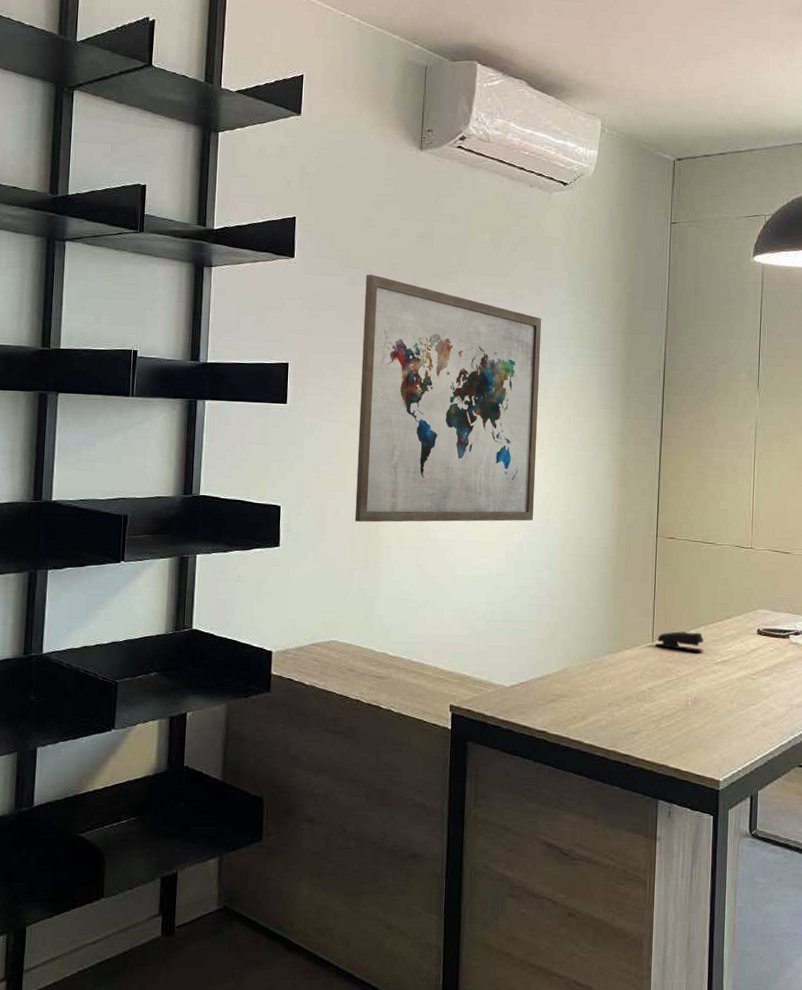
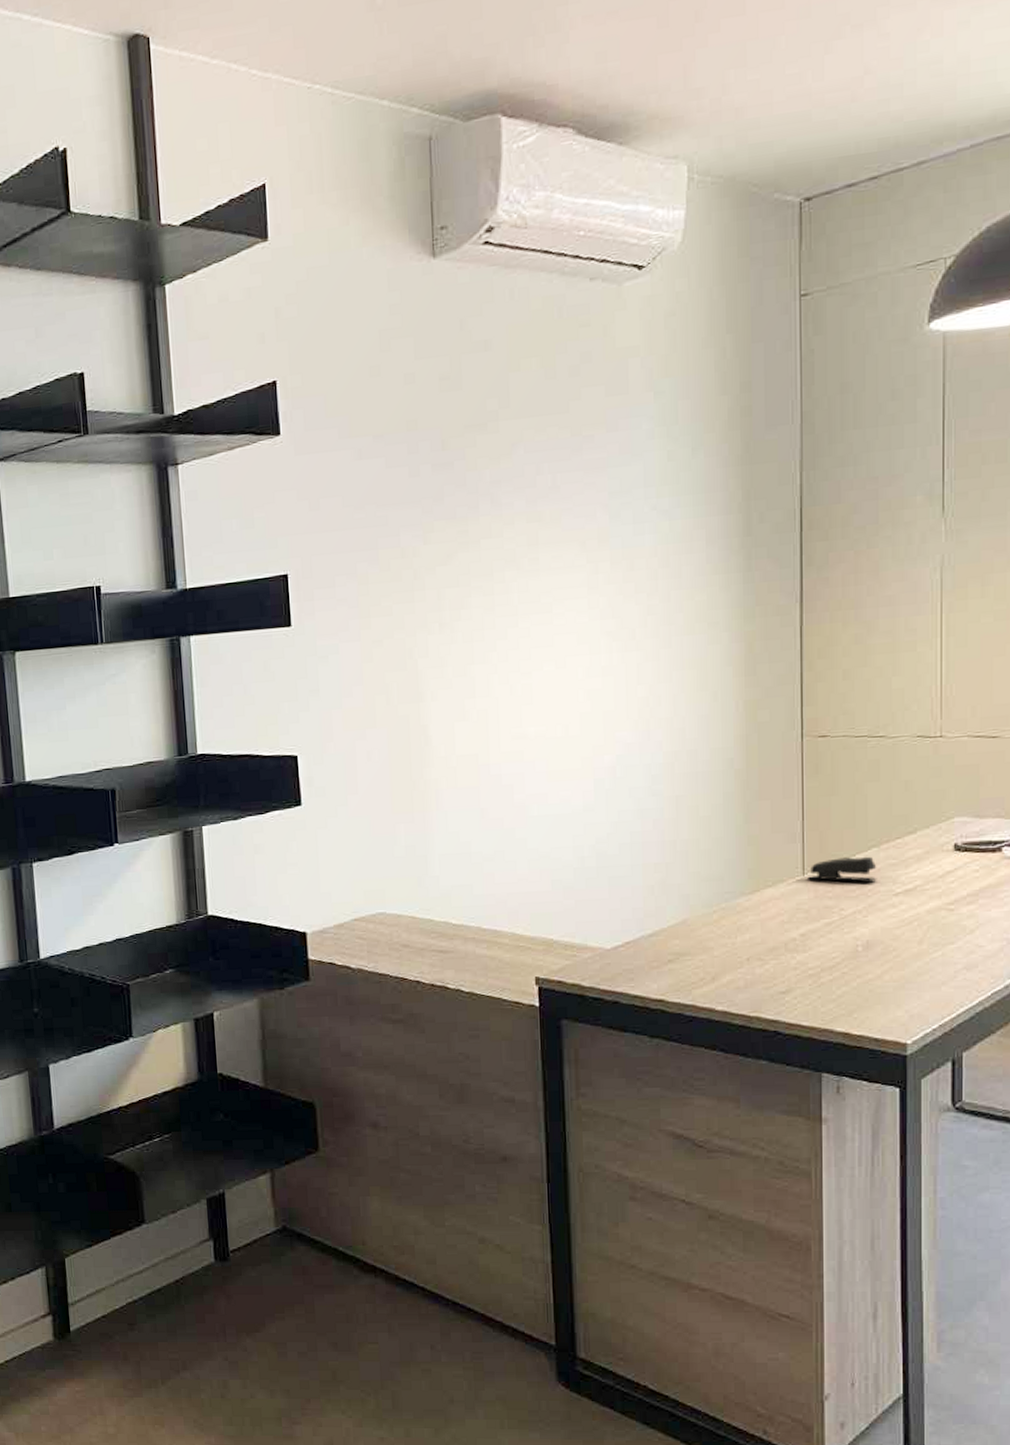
wall art: present [355,274,542,522] -> none [376,440,628,764]

